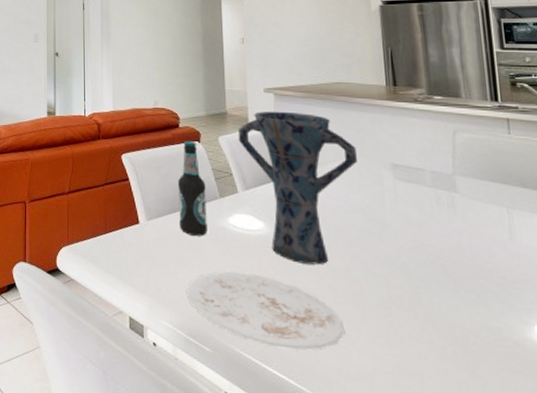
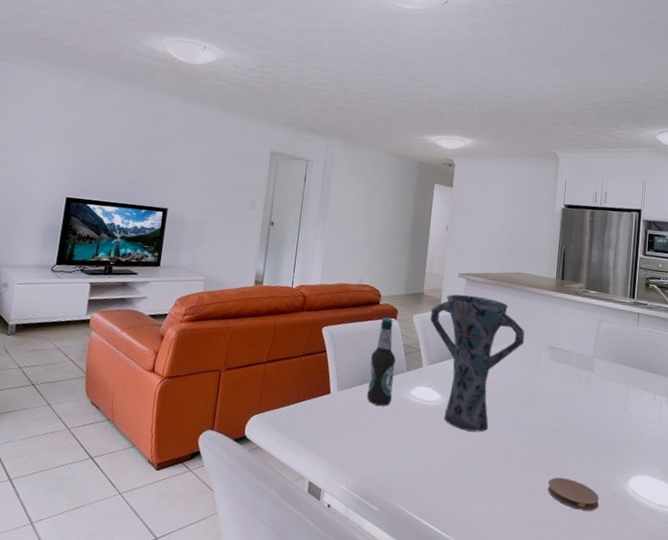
plate: present [187,271,344,351] -> none [365,438,492,506]
coaster: none [419,320,495,364] -> present [548,477,599,511]

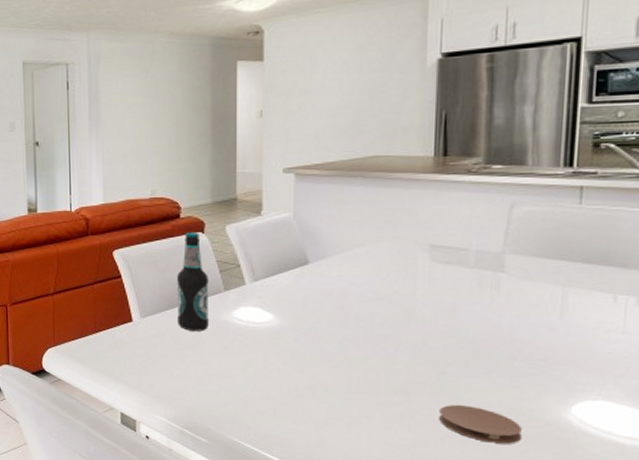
vase: present [430,294,525,432] -> none [249,193,390,355]

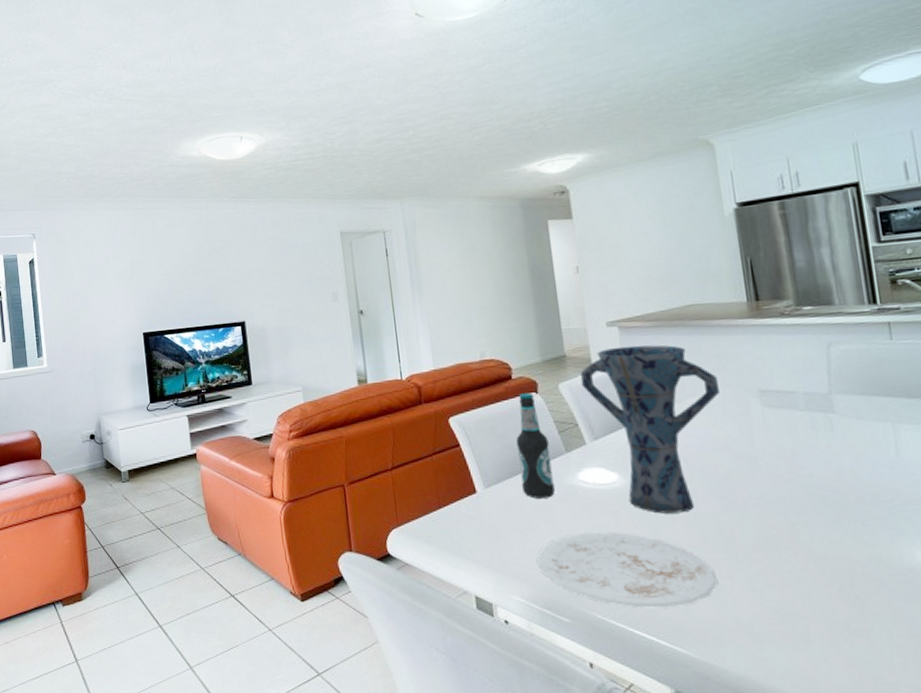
plate: none [184,365,355,438] -> present [537,532,717,608]
vase: none [249,193,390,355] -> present [580,345,721,514]
coaster: present [439,405,522,444] -> none [799,557,886,596]

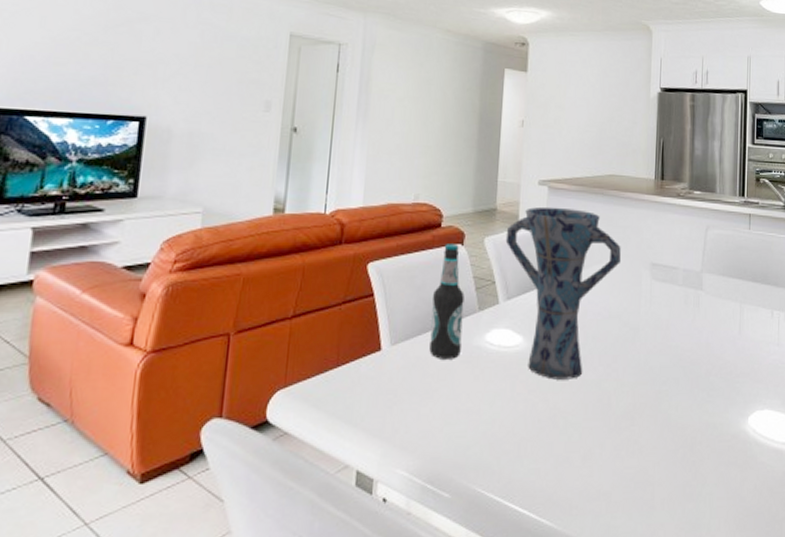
plate: present [537,532,717,608] -> none [430,398,589,480]

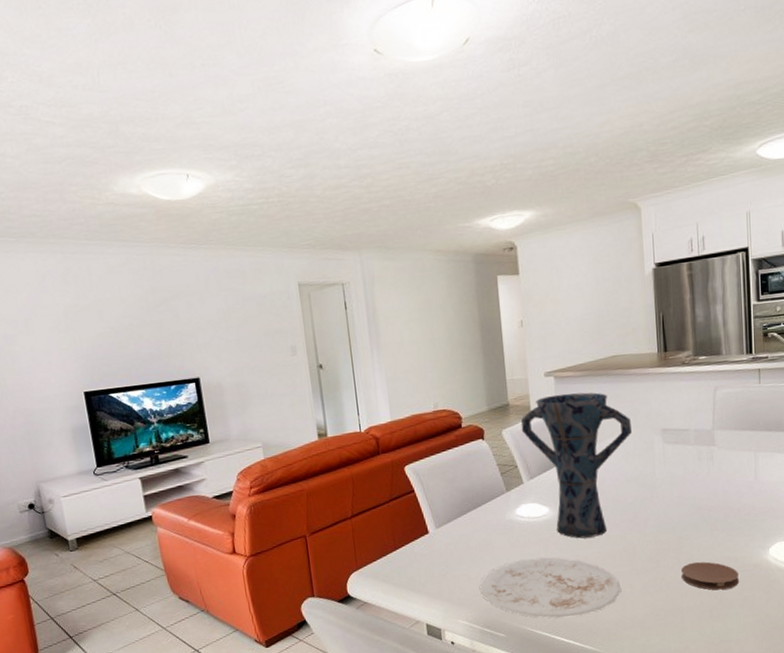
bottle: present [429,244,465,359] -> none [464,439,496,534]
plate: none [430,398,589,480] -> present [480,557,621,619]
coaster: none [656,425,716,462] -> present [681,561,739,590]

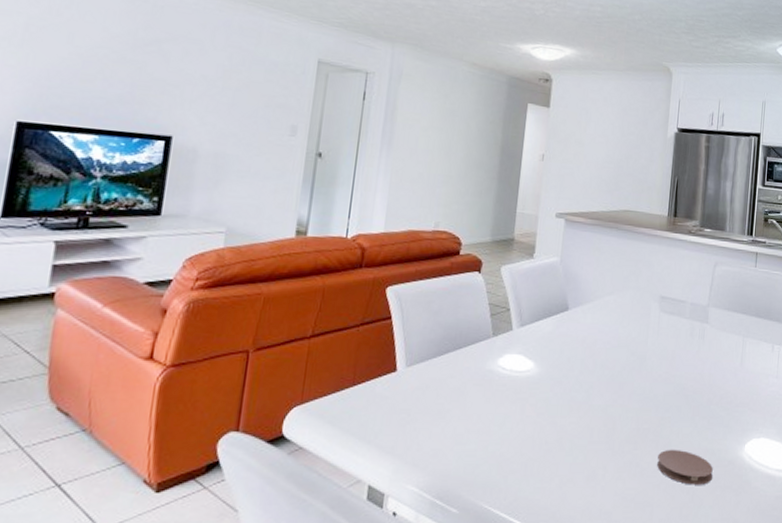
plate: present [480,557,621,619] -> none [440,420,593,498]
vase: present [520,392,633,539] -> none [521,238,632,404]

